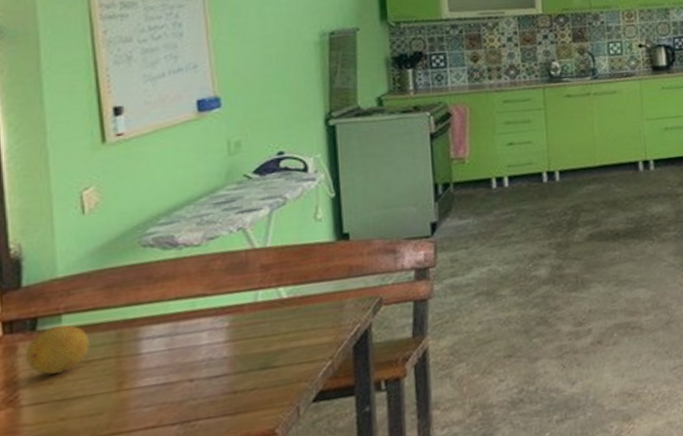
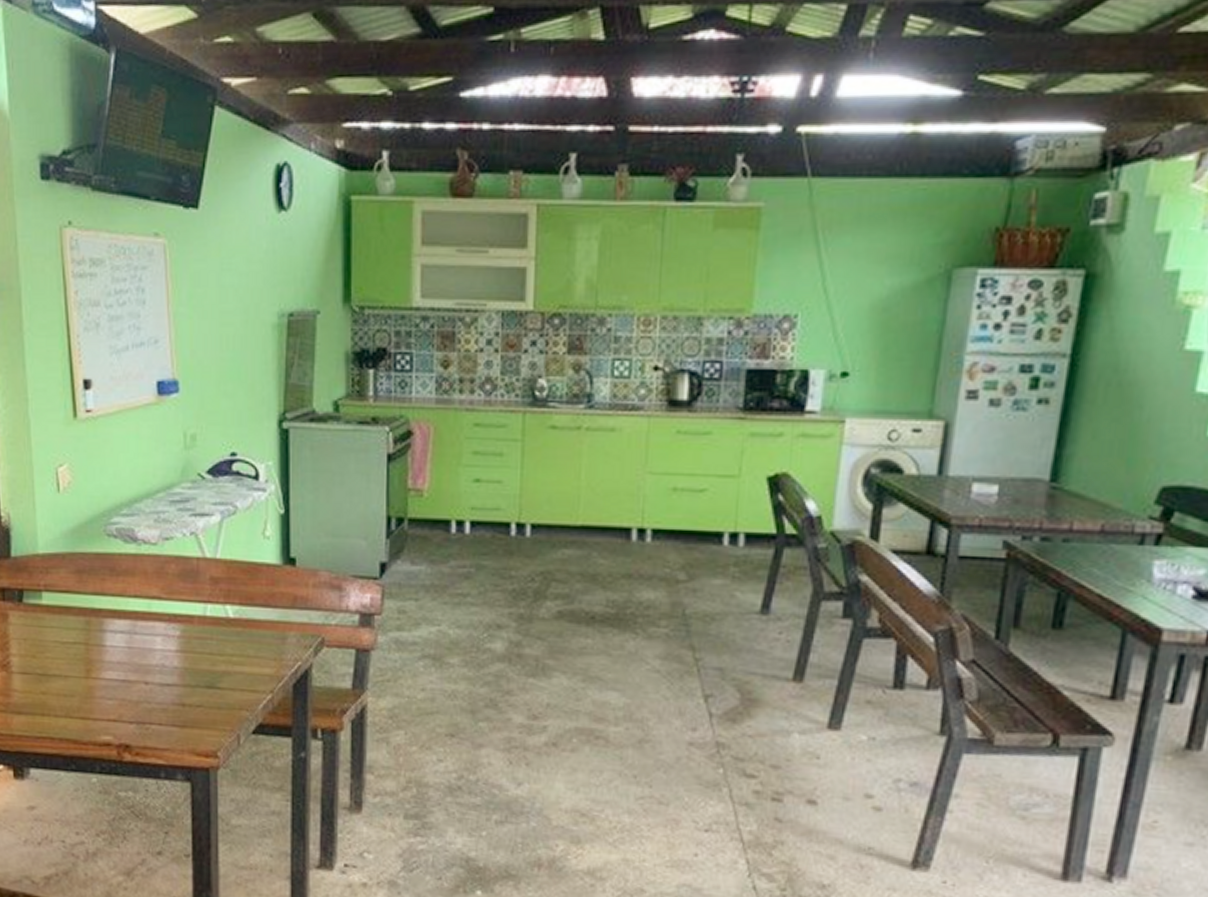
fruit: present [25,325,90,375] -> none [14,601,64,648]

